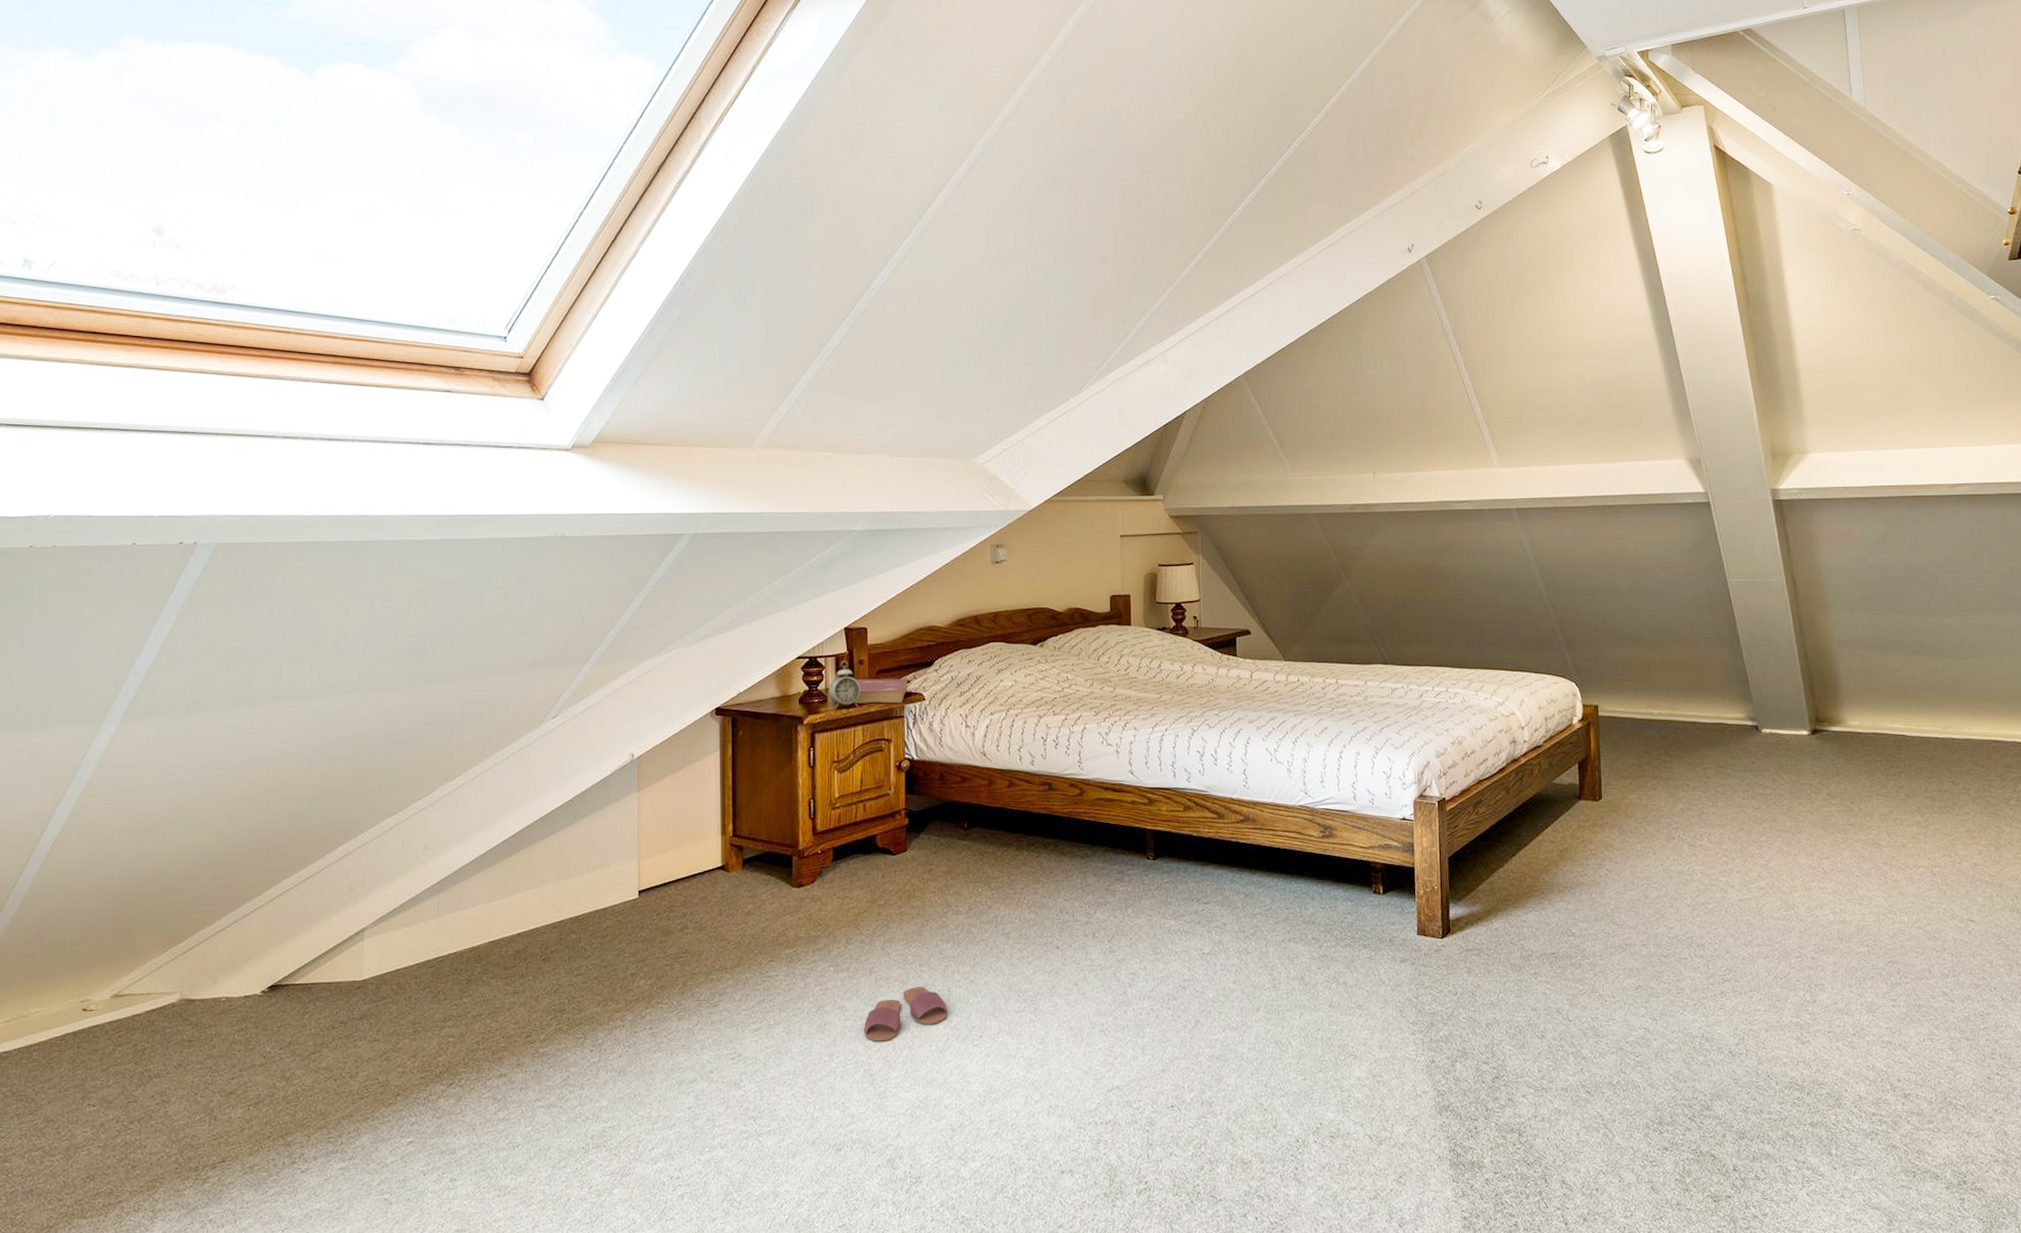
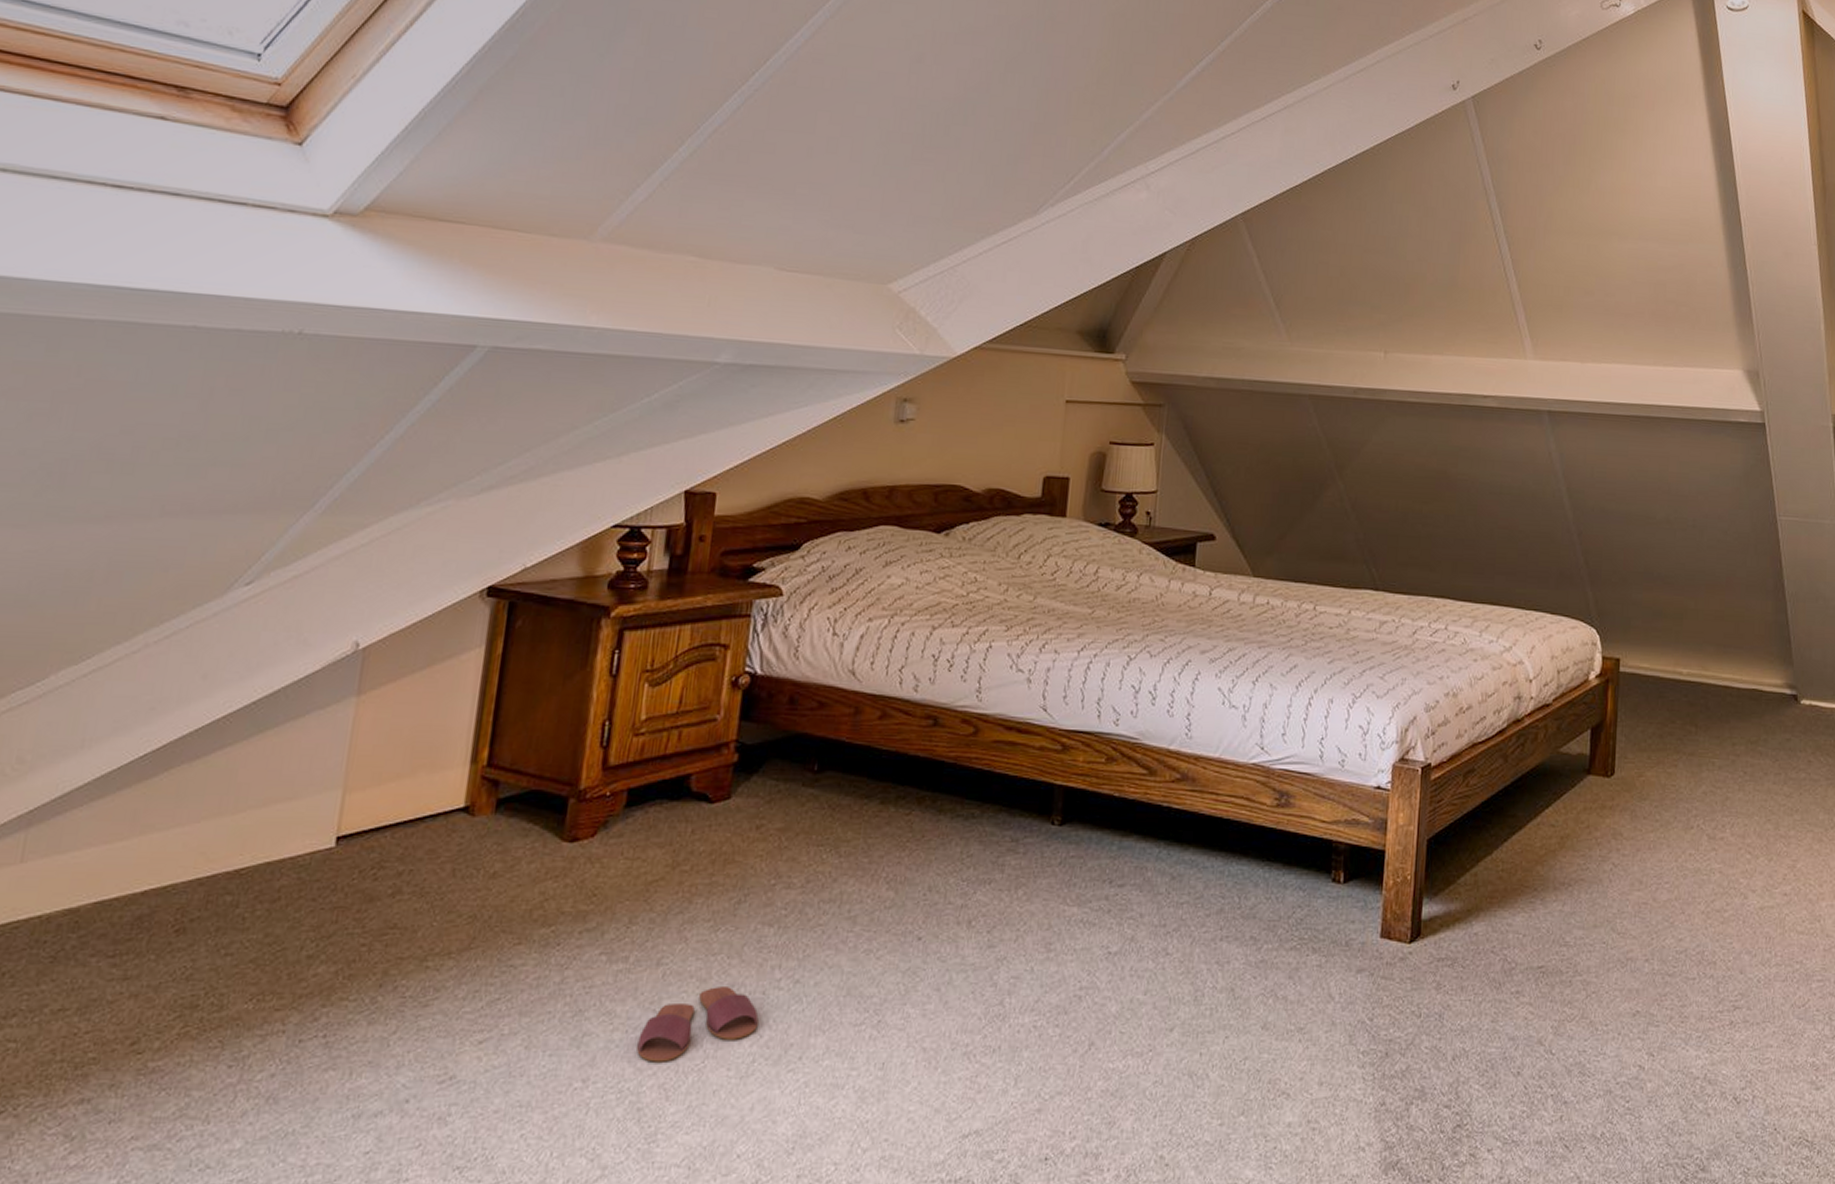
alarm clock: present [828,661,861,710] -> none [650,535,697,600]
book: present [854,678,908,704] -> none [685,560,763,598]

